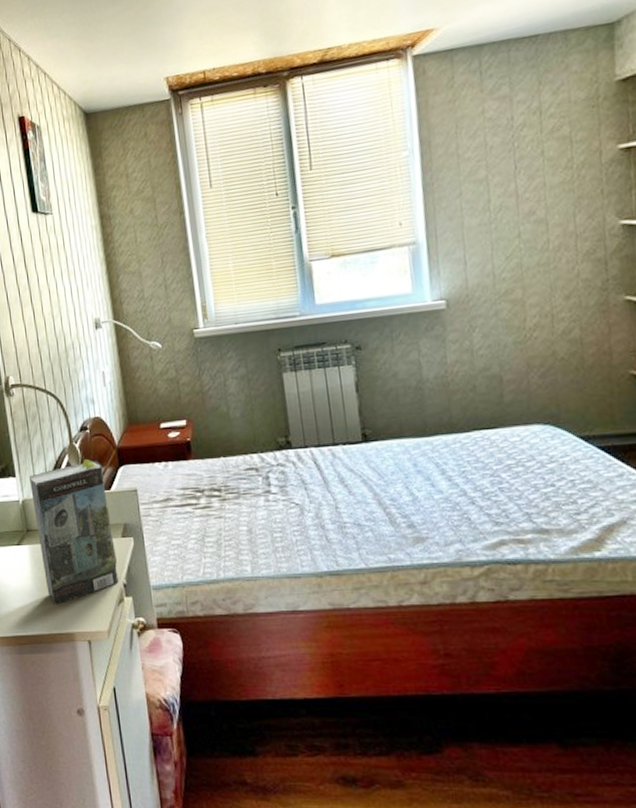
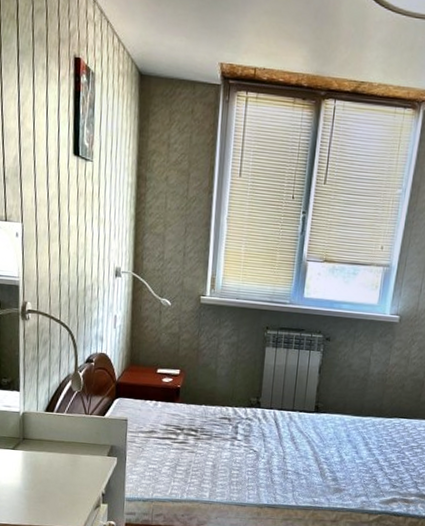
book: present [29,459,119,604] -> none [32,387,101,502]

